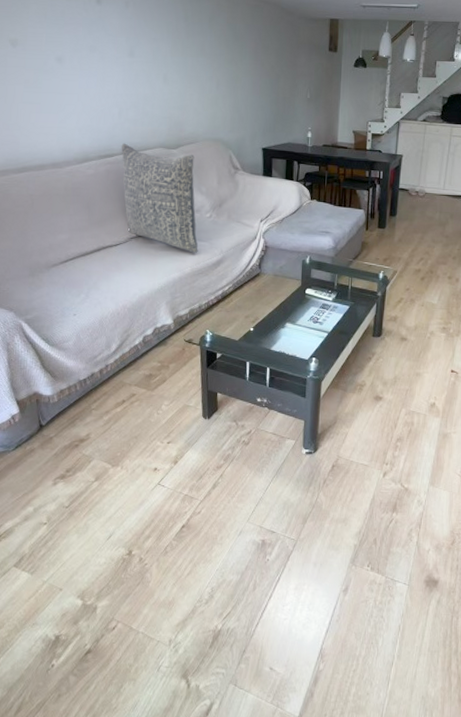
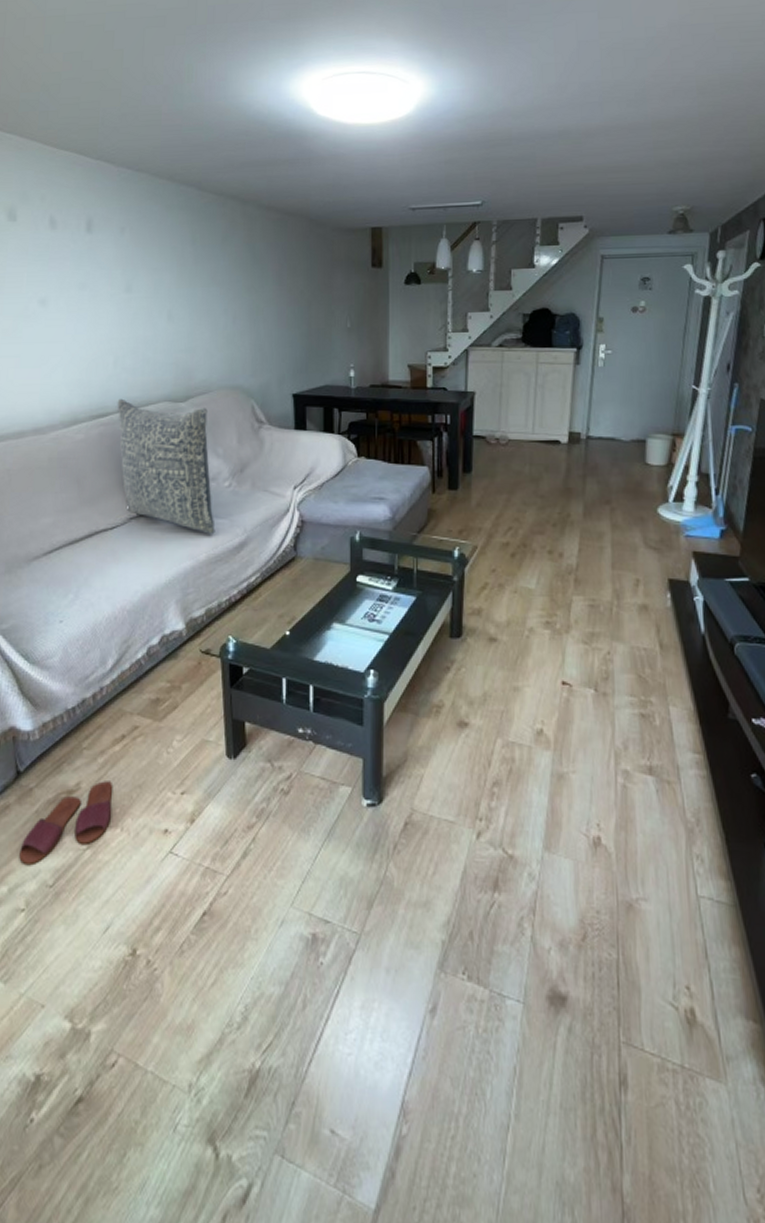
slippers: none [42,433,115,492] -> present [19,781,112,864]

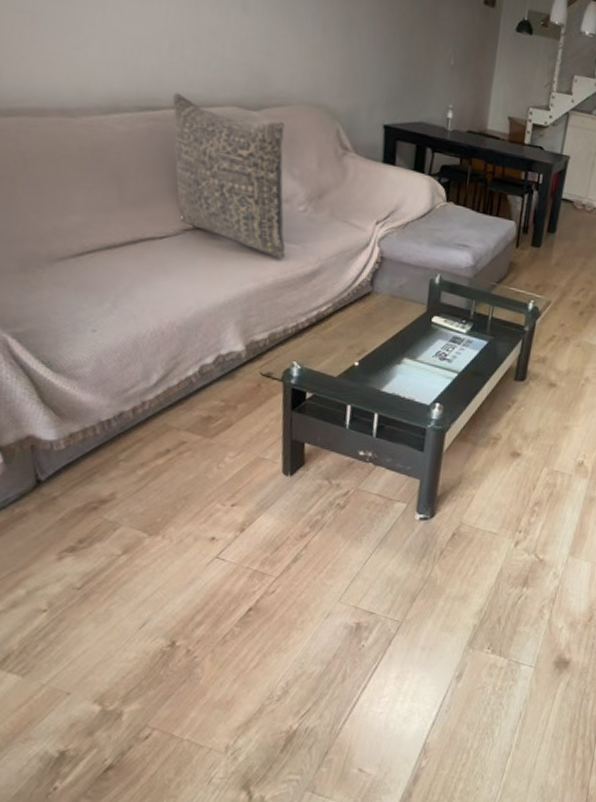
slippers: present [19,781,112,864] -> none [40,492,153,569]

